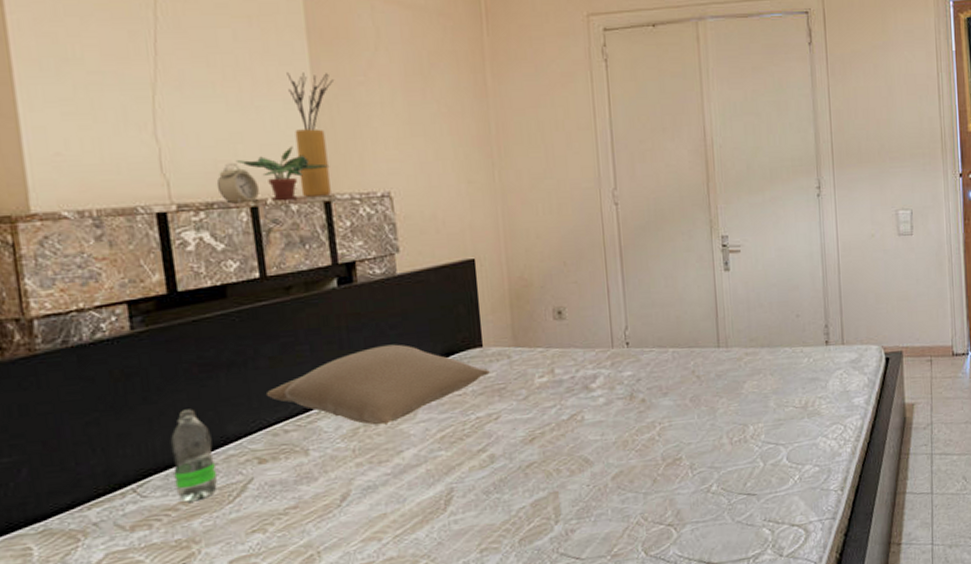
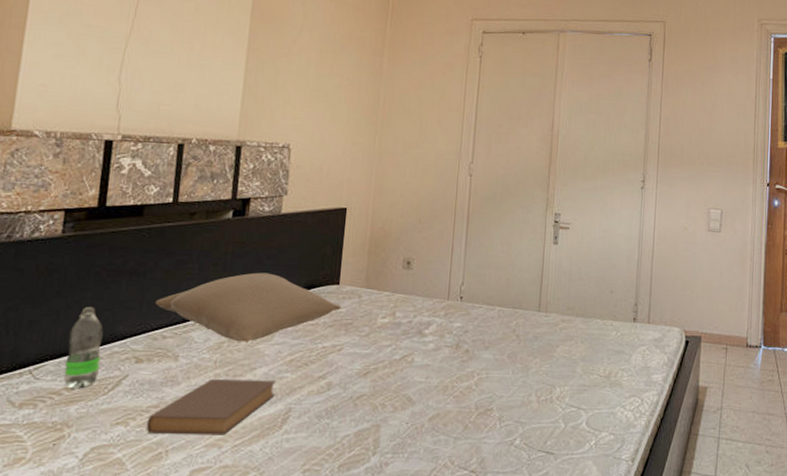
alarm clock: present [216,162,259,204] -> none [156,106,188,141]
potted plant: present [235,145,330,200] -> none [175,98,247,141]
vase: present [287,72,335,197] -> none [220,41,265,142]
book: none [287,461,432,537] -> present [146,379,276,435]

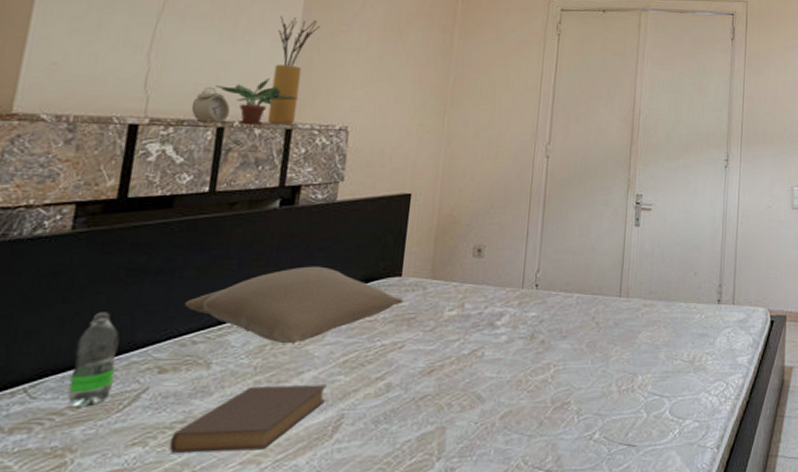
alarm clock: none [156,106,188,141] -> present [191,86,230,124]
potted plant: none [175,98,247,141] -> present [215,77,299,124]
vase: none [220,41,265,142] -> present [267,16,321,124]

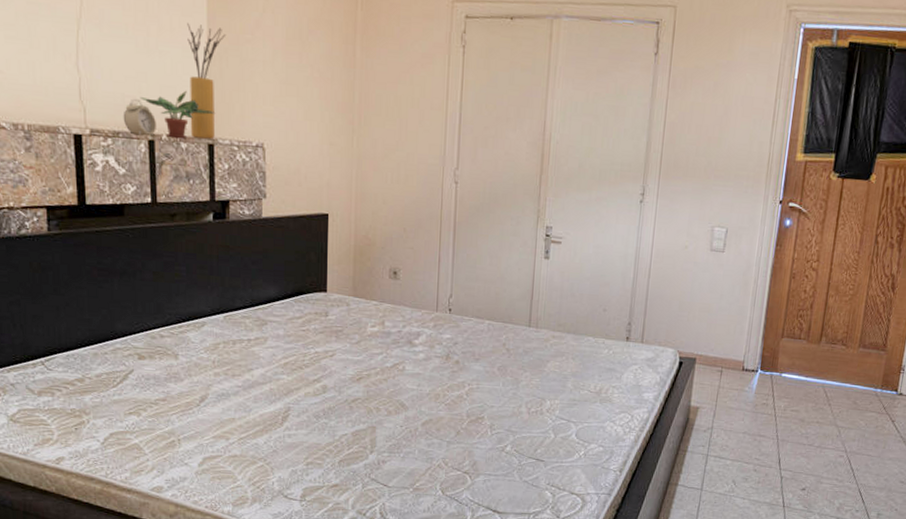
bottle: present [67,312,120,408] -> none [72,304,105,381]
book: present [169,385,326,453] -> none [157,377,274,429]
pillow: present [184,266,404,344] -> none [148,277,331,345]

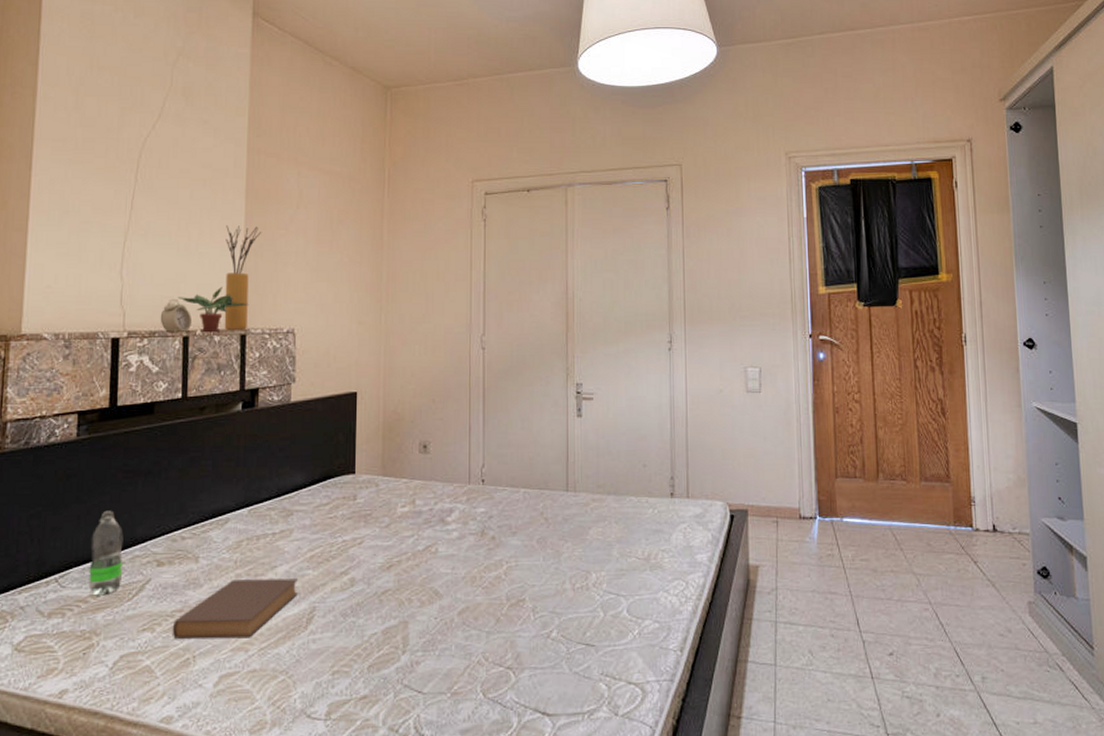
bottle: none [72,304,105,381] -> present [88,510,124,596]
book: none [157,377,274,429] -> present [172,578,299,639]

